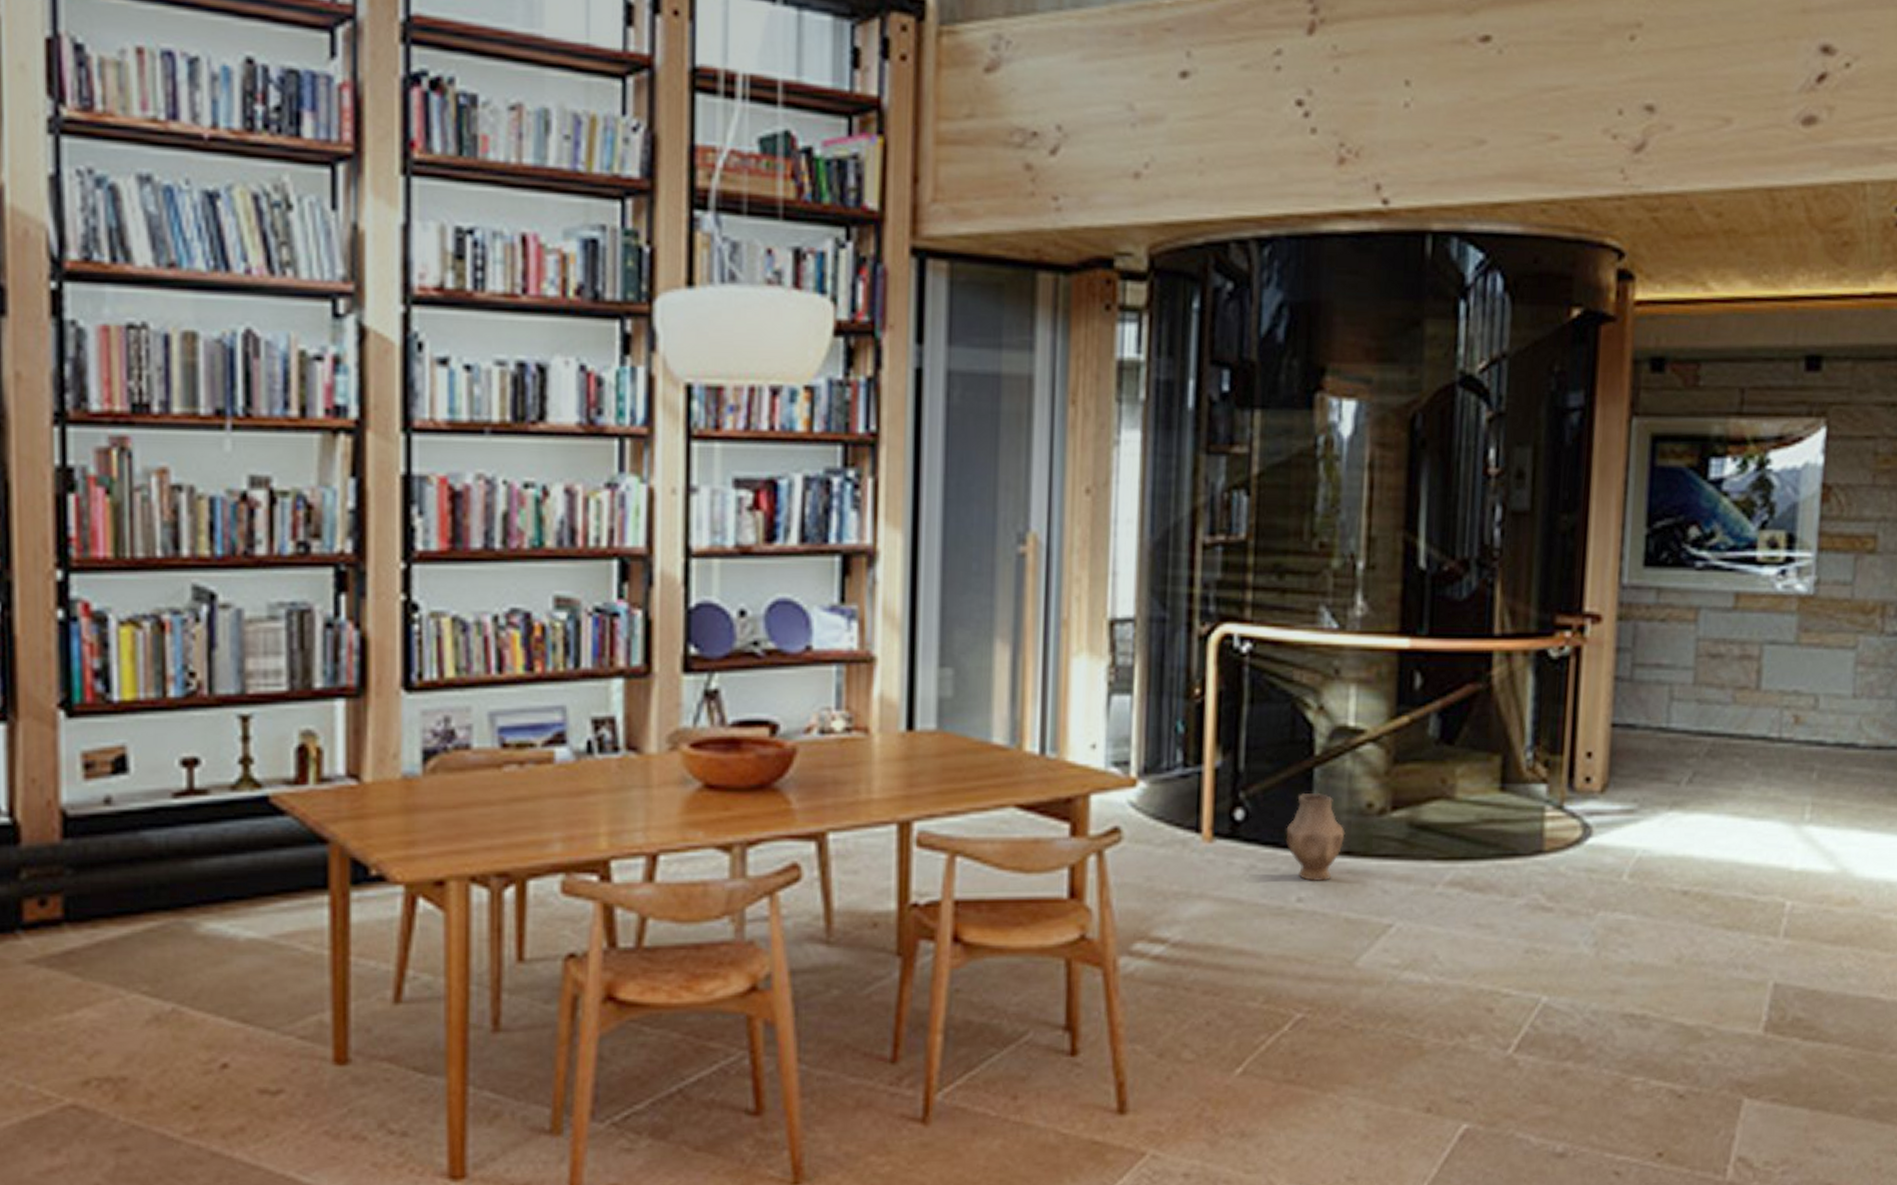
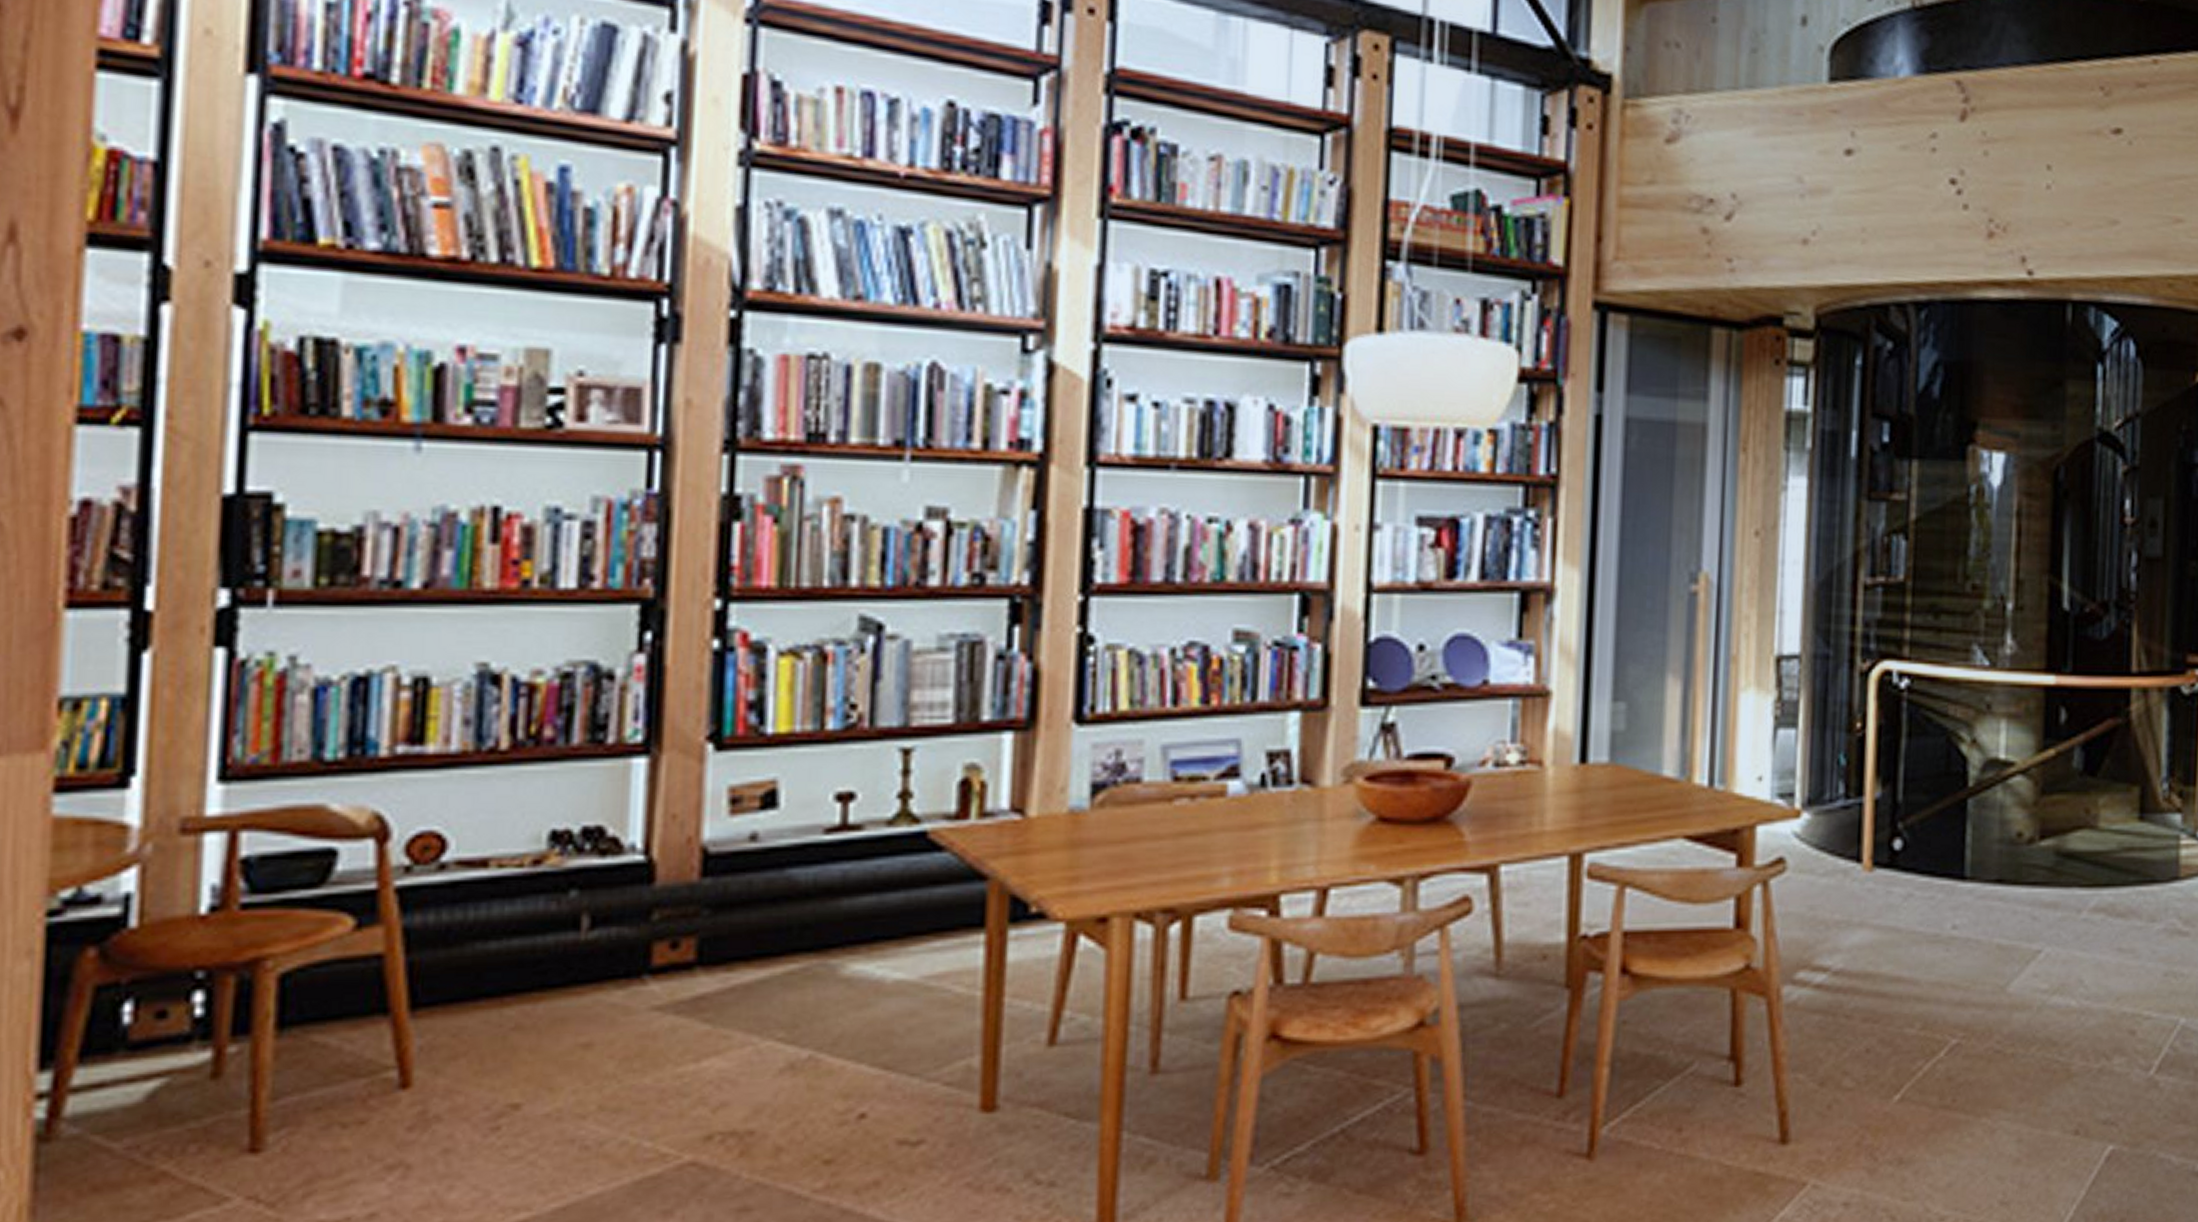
vase: present [1285,792,1345,881] -> none [1941,822,1997,909]

